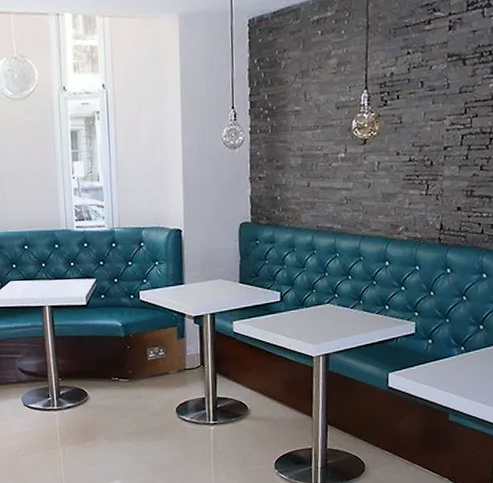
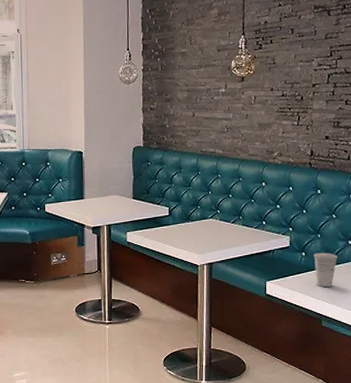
cup: none [441,339,467,378] -> present [313,252,338,288]

